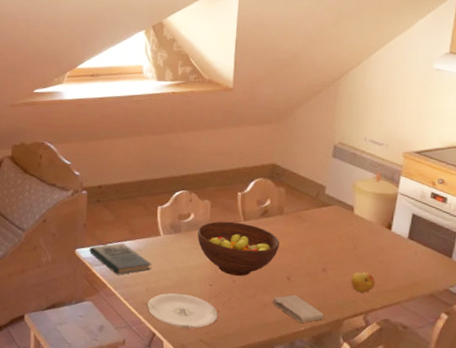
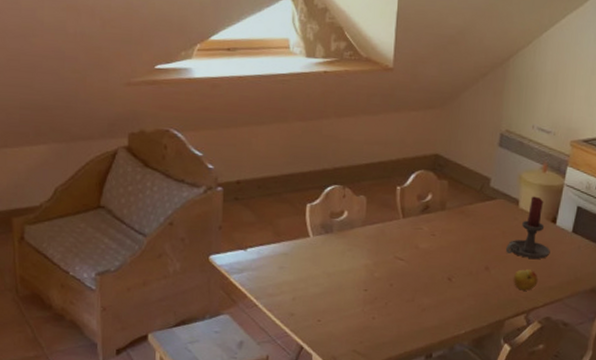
book: present [89,242,151,275] -> none [226,246,299,283]
plate: present [147,293,218,329] -> none [294,300,374,339]
fruit bowl: present [197,221,279,277] -> none [351,218,441,280]
washcloth: present [273,294,325,323] -> none [432,296,486,325]
candle holder: none [343,203,387,263] -> present [506,196,550,259]

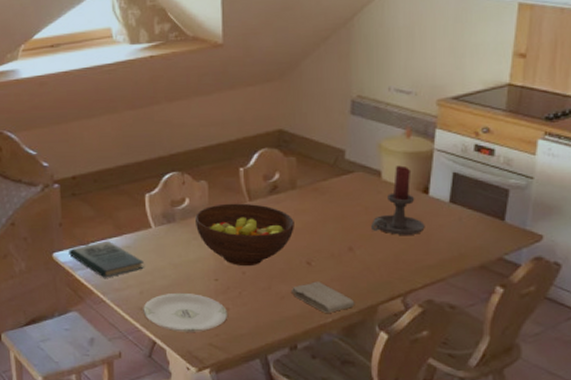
book: none [226,246,299,283] -> present [69,240,144,278]
plate: none [294,300,374,339] -> present [143,292,228,332]
fruit bowl: none [351,218,441,280] -> present [194,203,294,267]
washcloth: none [432,296,486,325] -> present [292,281,355,313]
fruit: present [513,269,538,291] -> none [383,247,413,271]

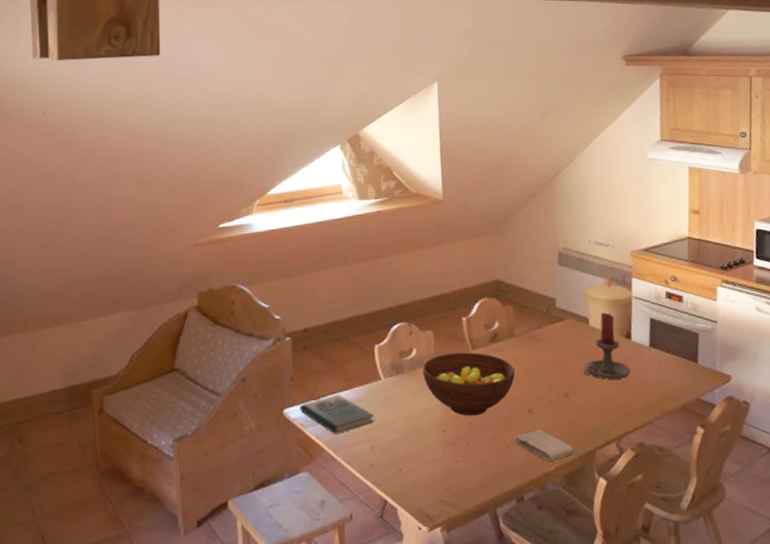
plate: present [143,292,228,332] -> none [374,446,457,489]

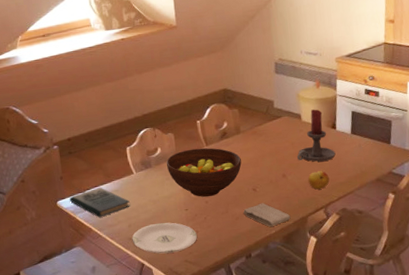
plate: none [374,446,457,489] -> present [132,222,198,254]
fruit: none [596,391,623,416] -> present [307,171,330,190]

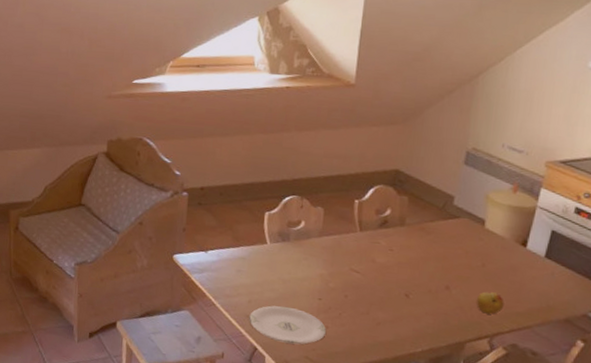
book: present [69,187,130,218] -> none [188,249,256,284]
fruit bowl: present [166,148,242,197] -> none [307,230,399,291]
washcloth: present [243,203,291,227] -> none [388,313,445,344]
candle holder: present [297,109,336,162] -> none [469,217,519,283]

